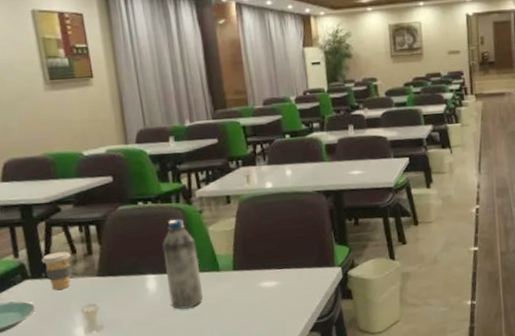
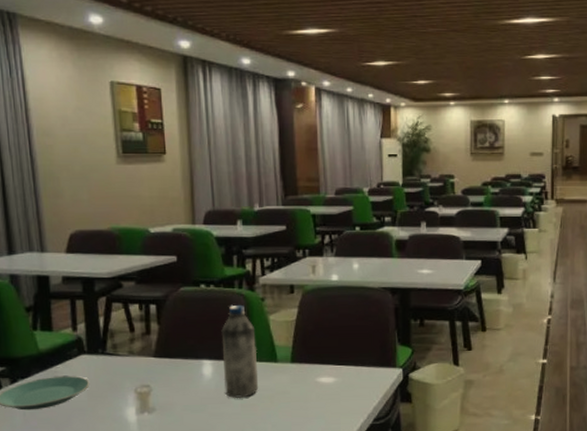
coffee cup: present [41,251,72,290] -> none [99,329,129,367]

